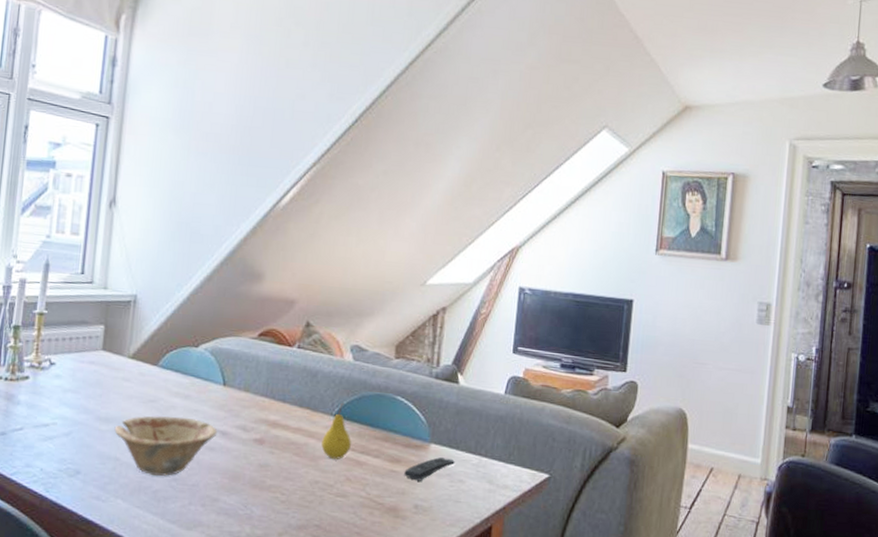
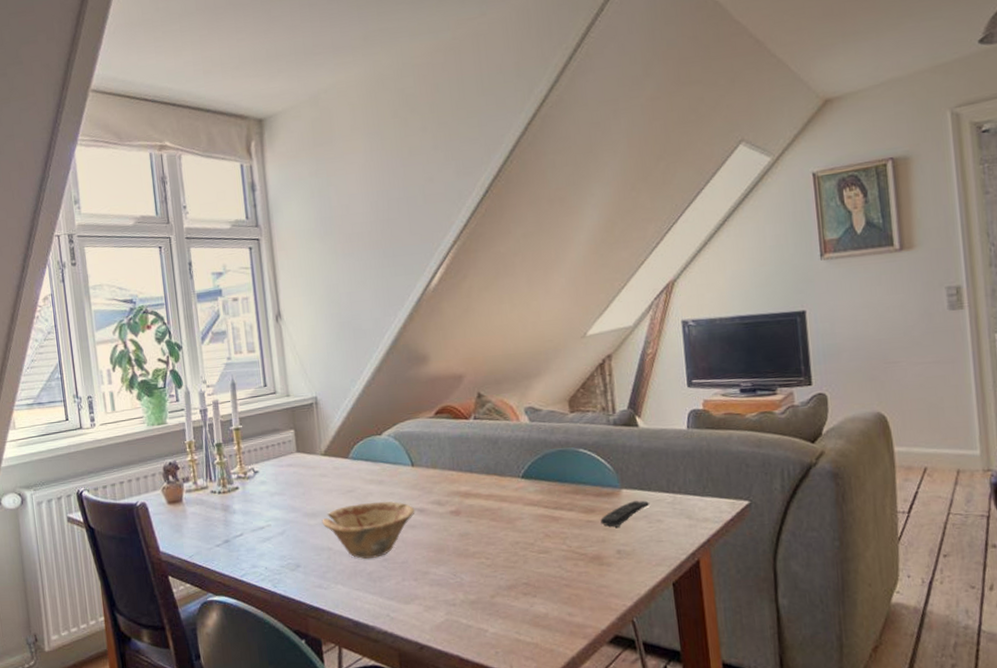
fruit: present [321,402,351,459] -> none [514,463,544,519]

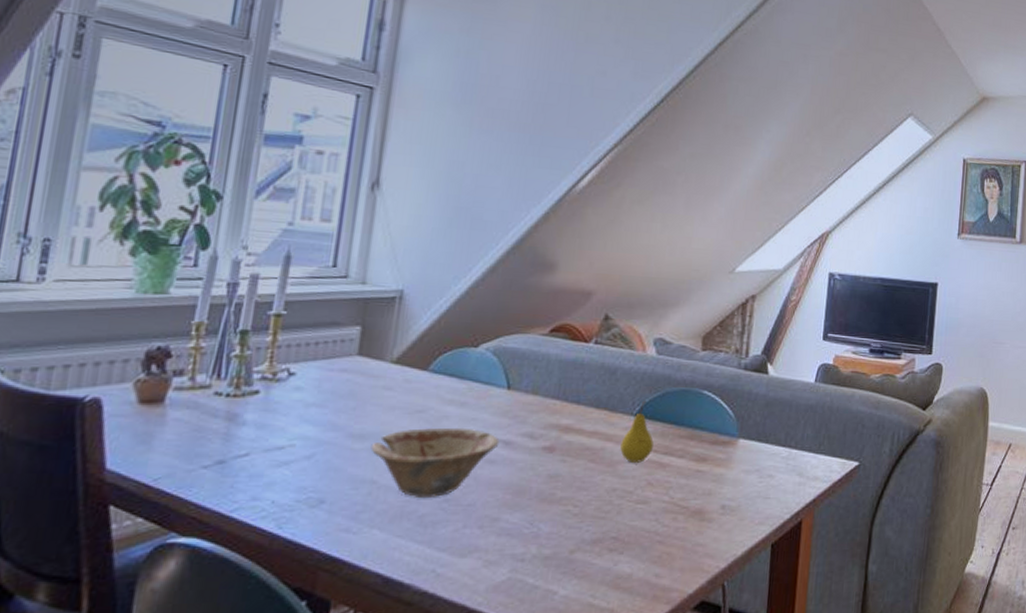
fruit: none [514,463,544,519] -> present [620,400,654,463]
remote control: present [600,500,650,527] -> none [710,453,765,480]

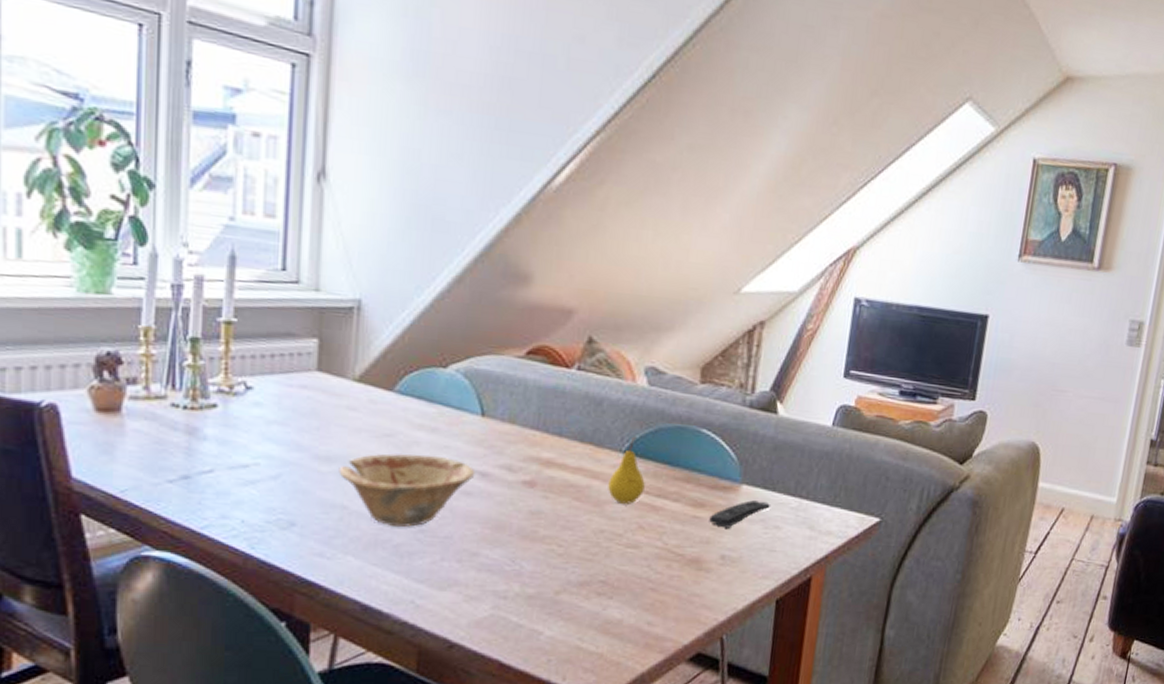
remote control: none [710,453,765,480] -> present [709,500,772,528]

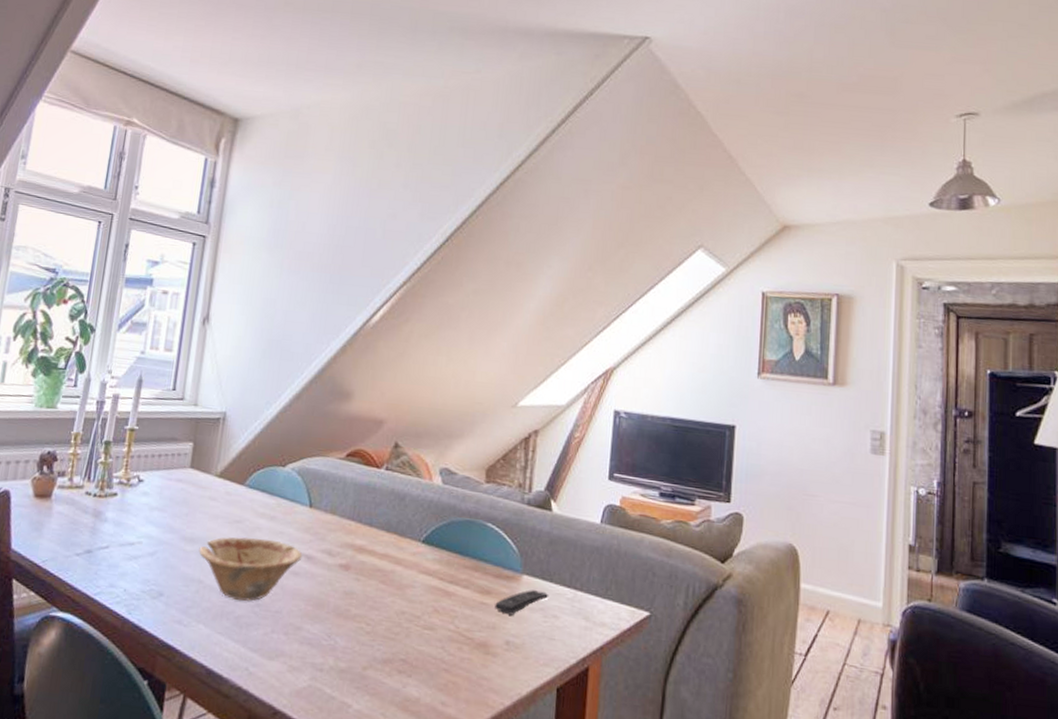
fruit: present [608,436,645,504] -> none [408,528,440,589]

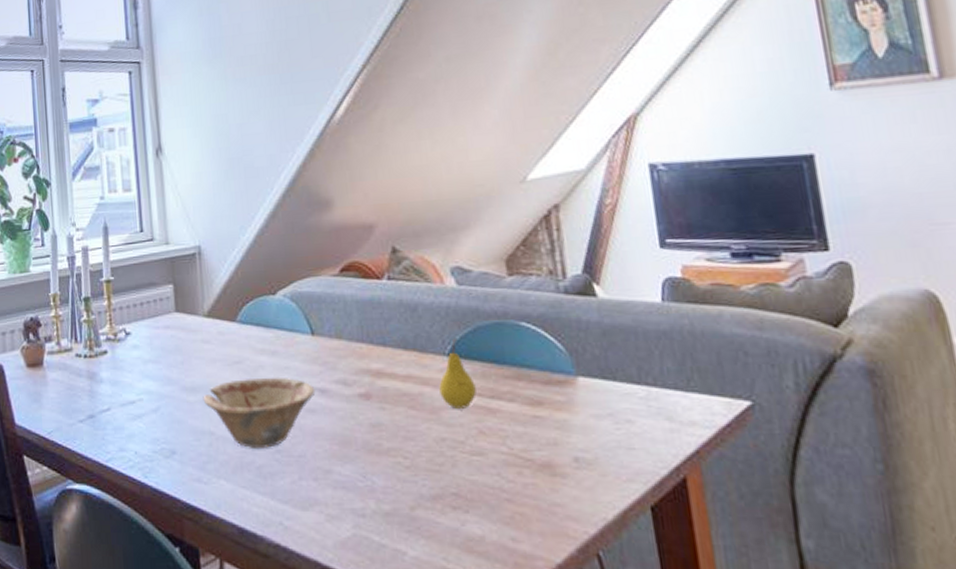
fruit: none [408,528,440,589] -> present [439,337,477,409]
remote control: present [495,590,549,616] -> none [551,393,616,427]

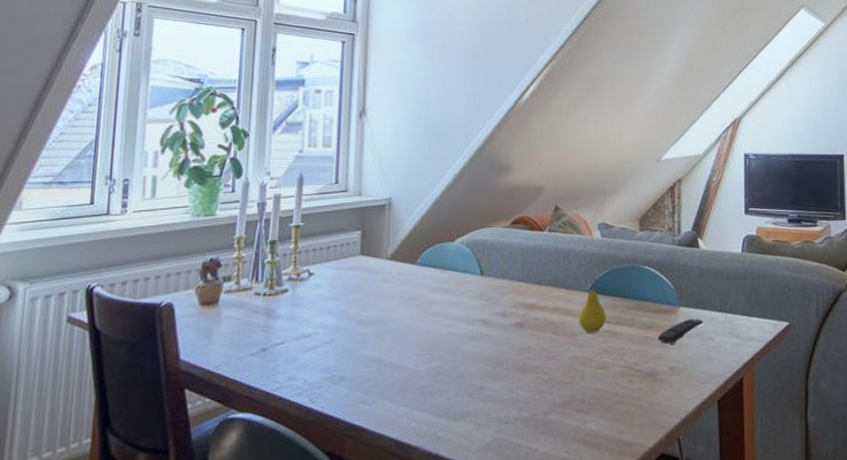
dish: present [203,377,316,448] -> none [377,310,478,372]
remote control: none [551,393,616,427] -> present [658,319,704,344]

